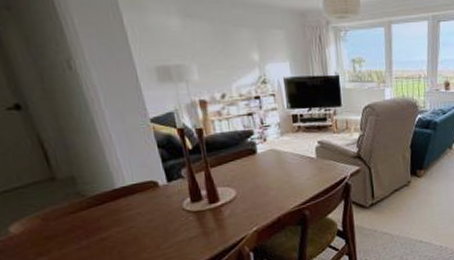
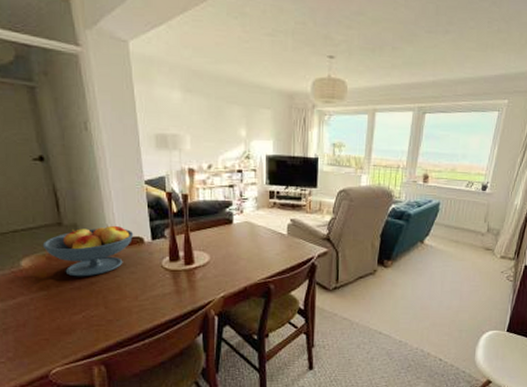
fruit bowl: none [33,171,146,236] -> present [42,225,134,277]

